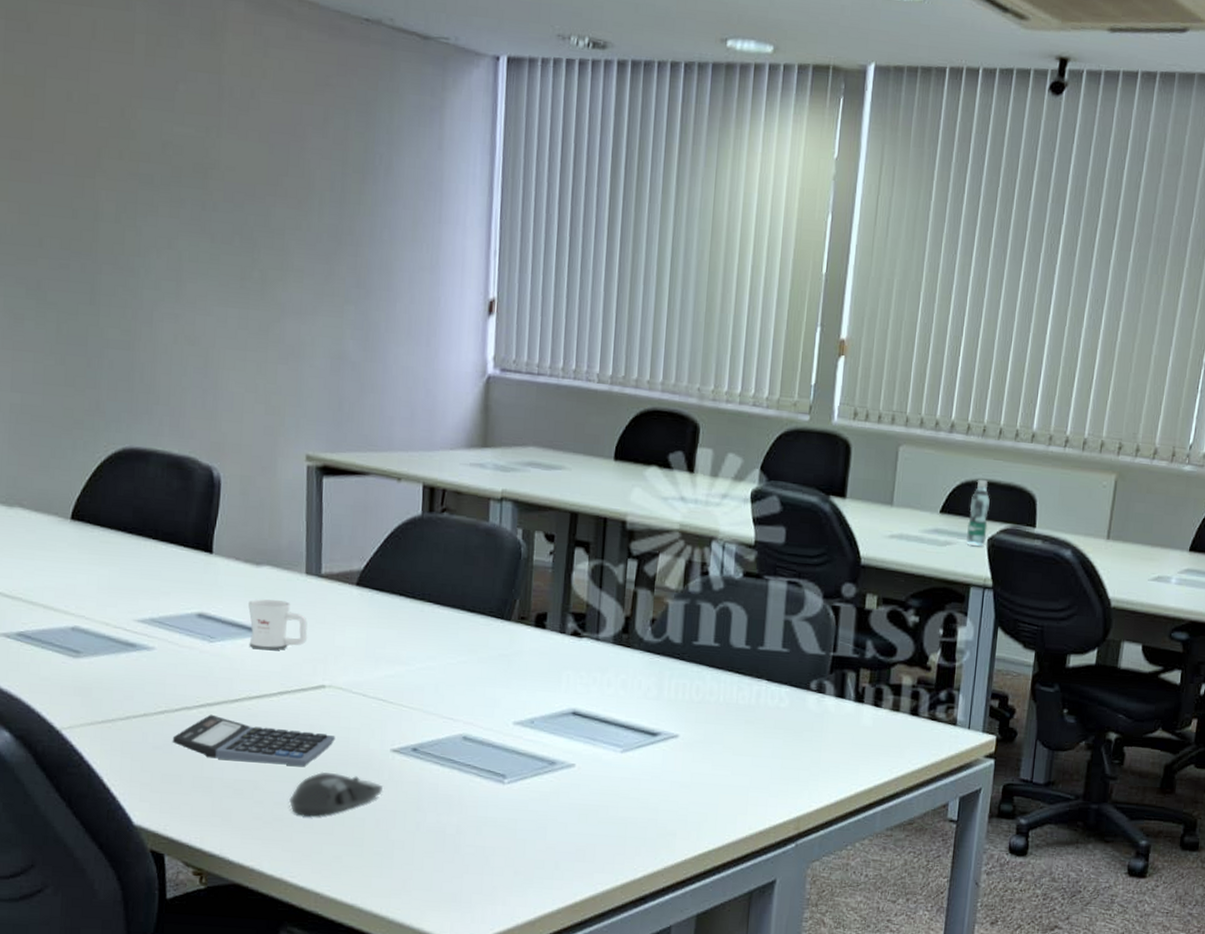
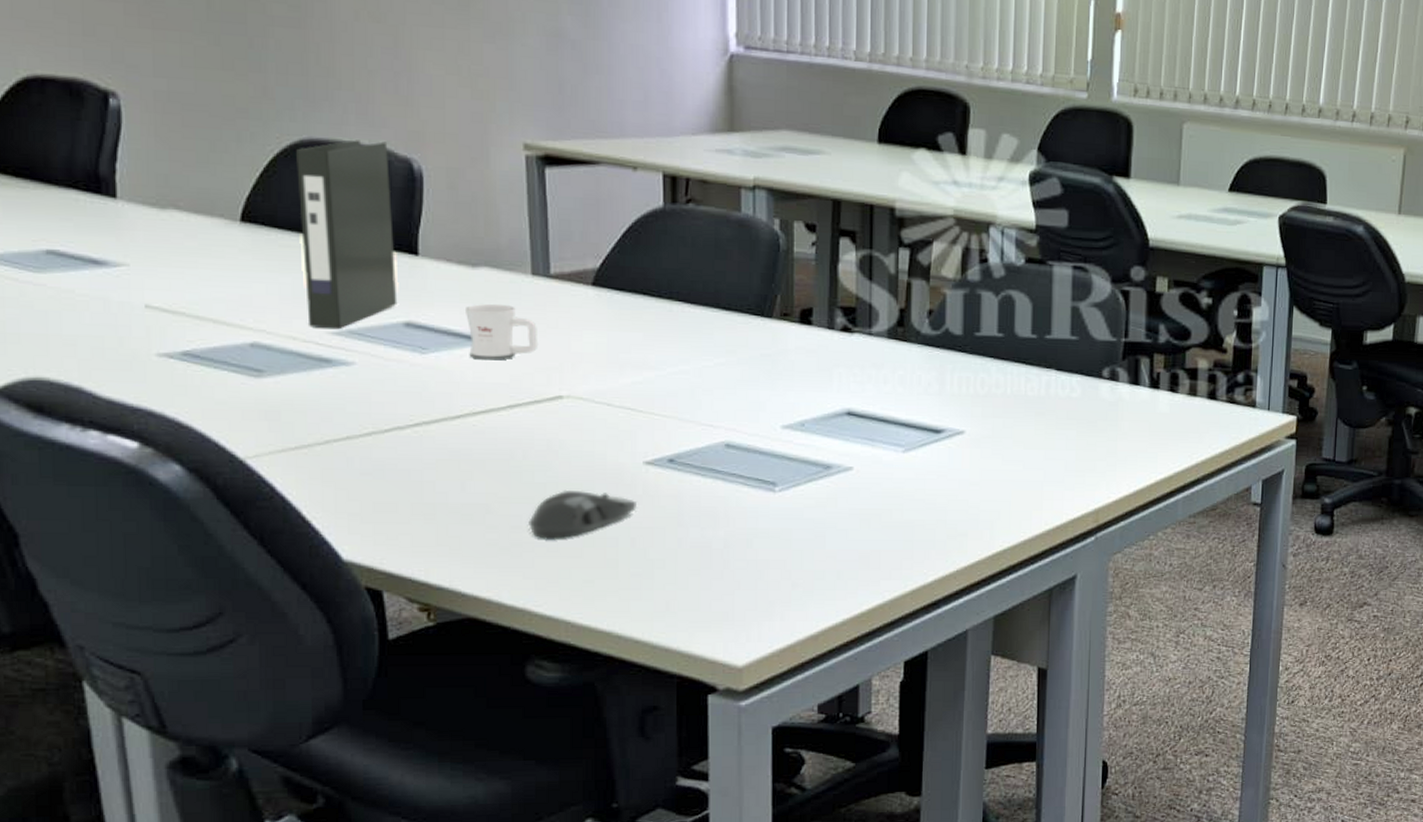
binder: none [118,449,194,617] -> present [296,140,398,328]
calculator: present [172,714,336,766] -> none [383,433,578,485]
bottle: present [966,479,990,546] -> none [1257,156,1279,225]

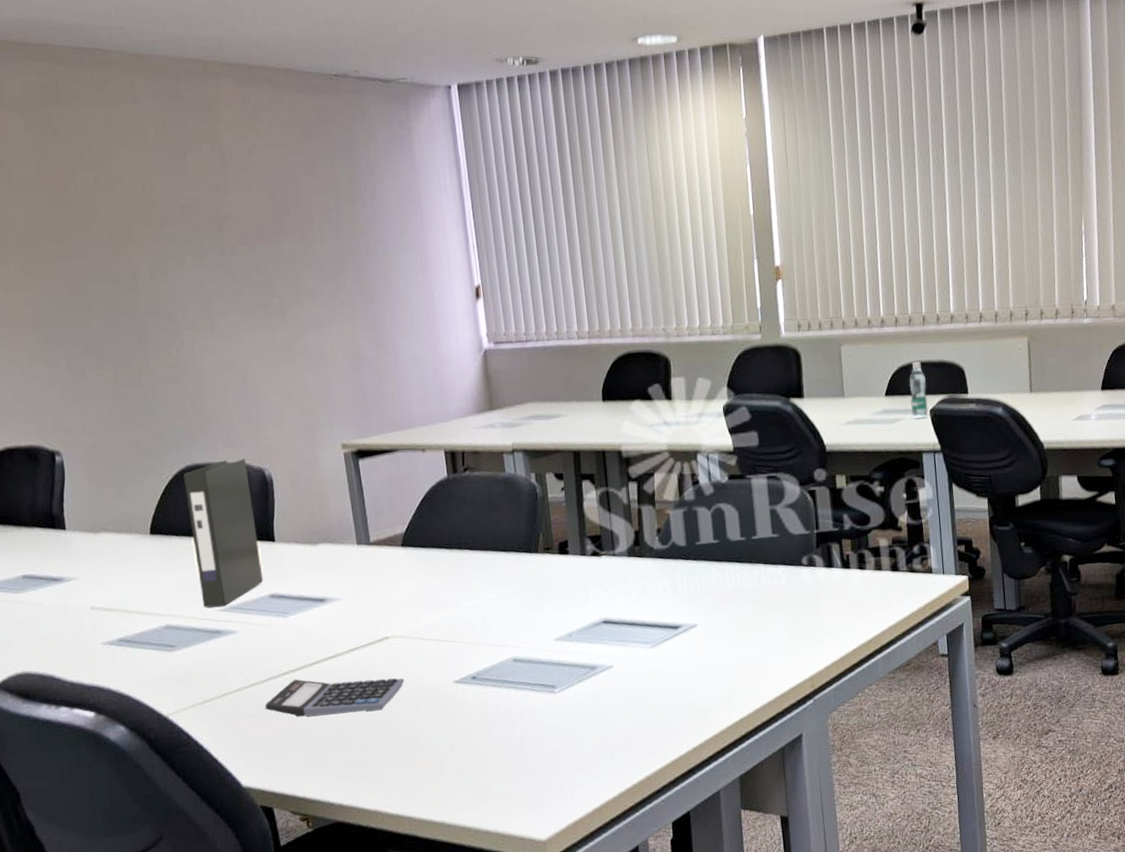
calculator: none [383,433,578,485] -> present [265,678,405,717]
mug: present [466,303,539,361] -> none [312,571,367,617]
computer mouse: present [528,489,636,539] -> none [373,710,452,753]
bottle: none [1257,156,1279,225] -> present [909,361,928,419]

